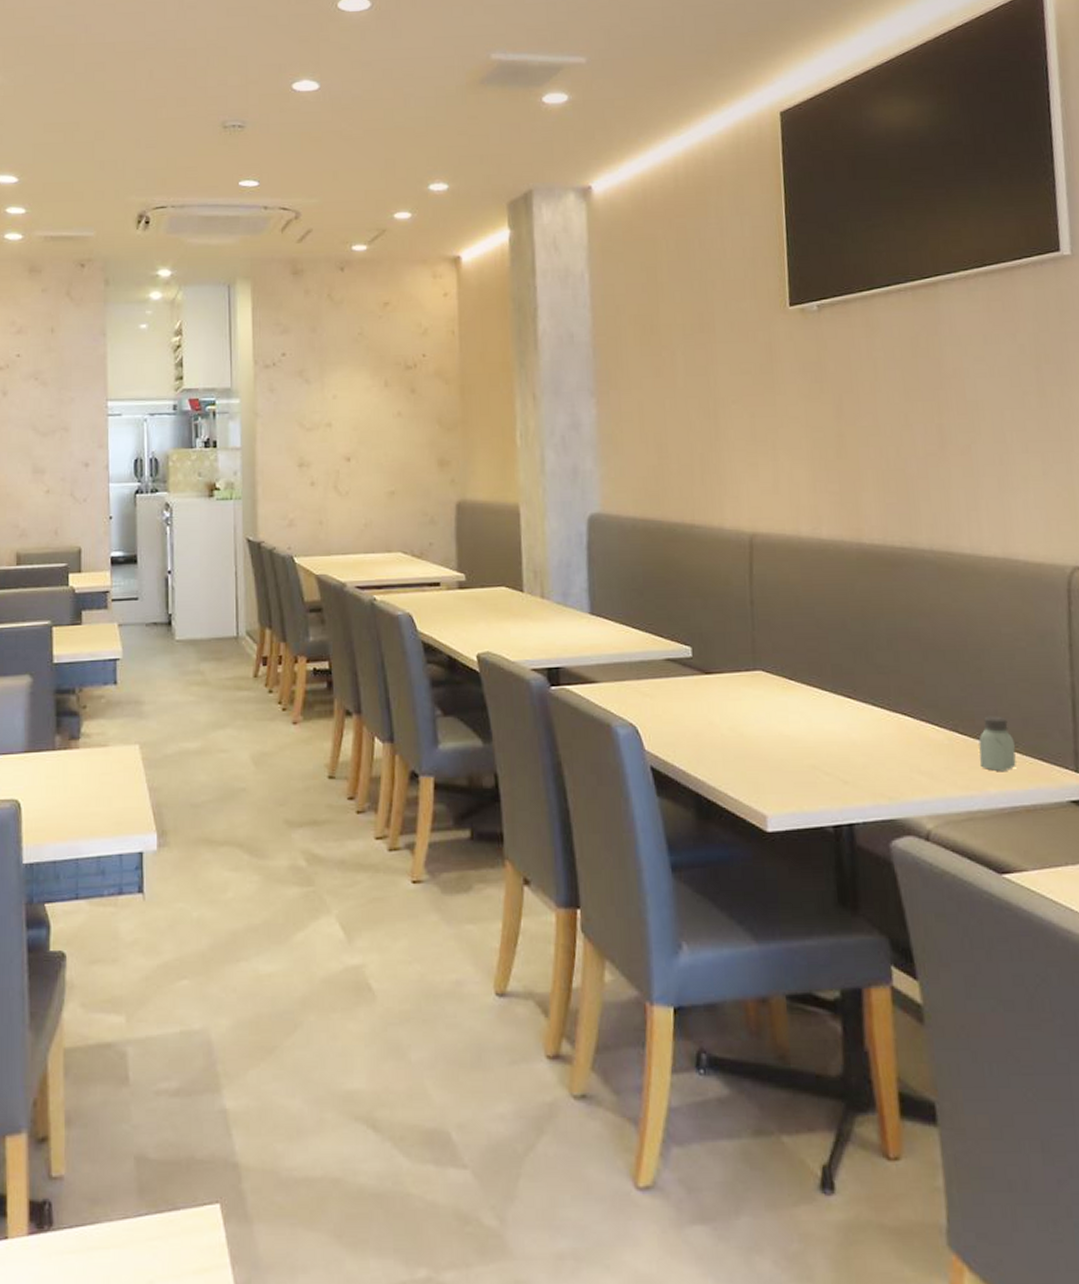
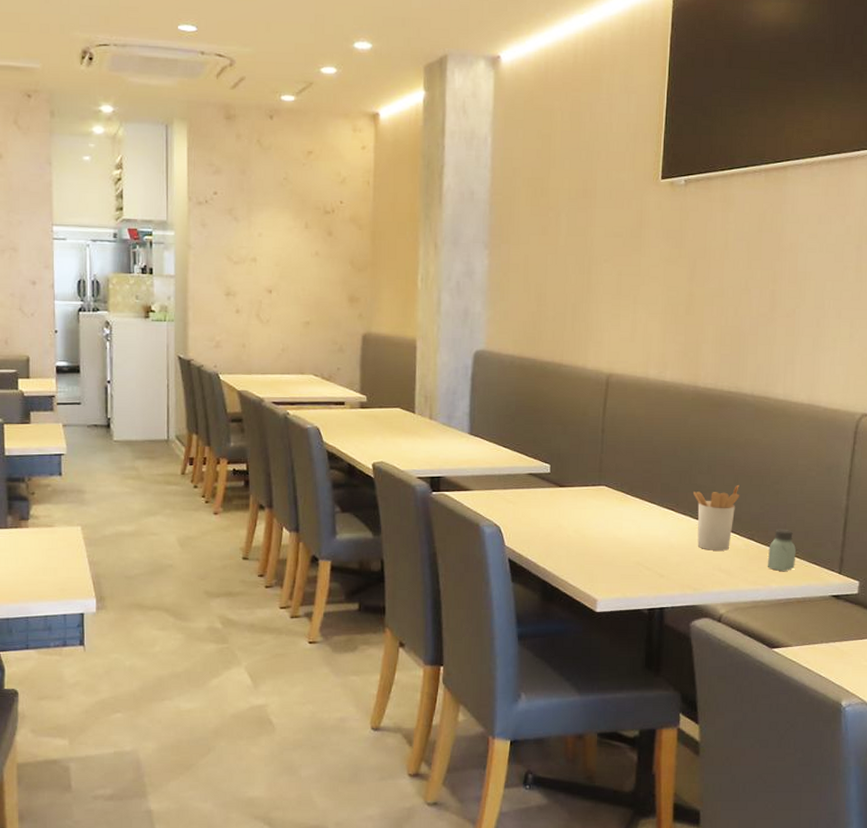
utensil holder: none [873,661,933,747] -> present [693,484,740,551]

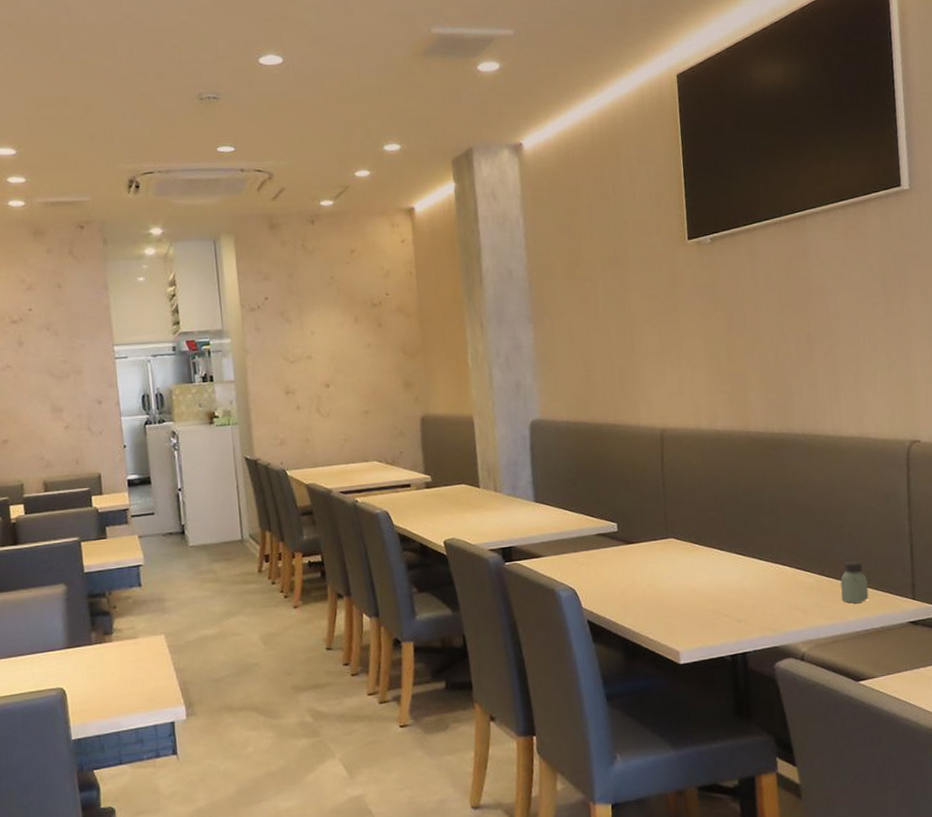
utensil holder: present [693,484,740,551] -> none [759,522,805,591]

